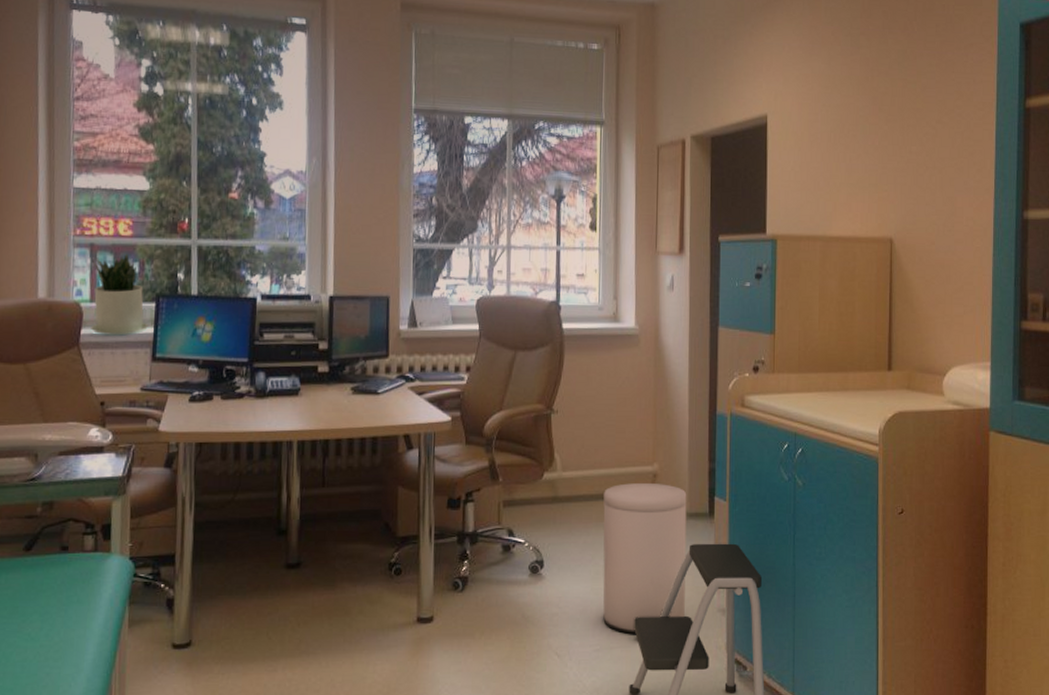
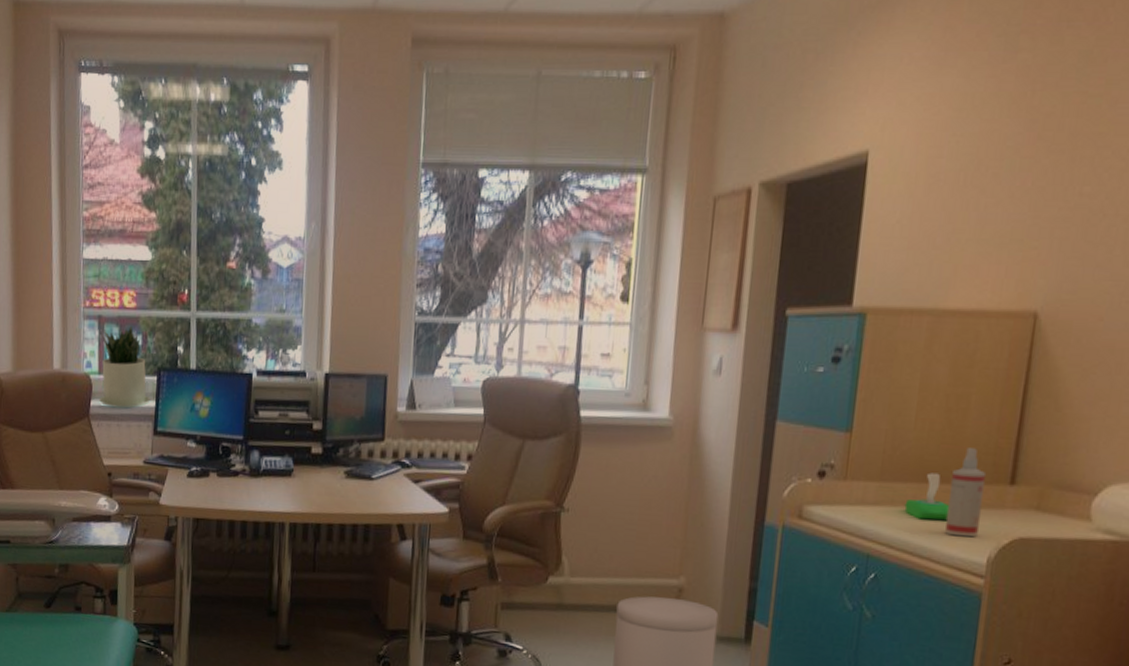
wet wipes pack: none [818,364,850,402] -> present [904,472,950,520]
spray bottle: none [848,343,872,414] -> present [945,448,987,538]

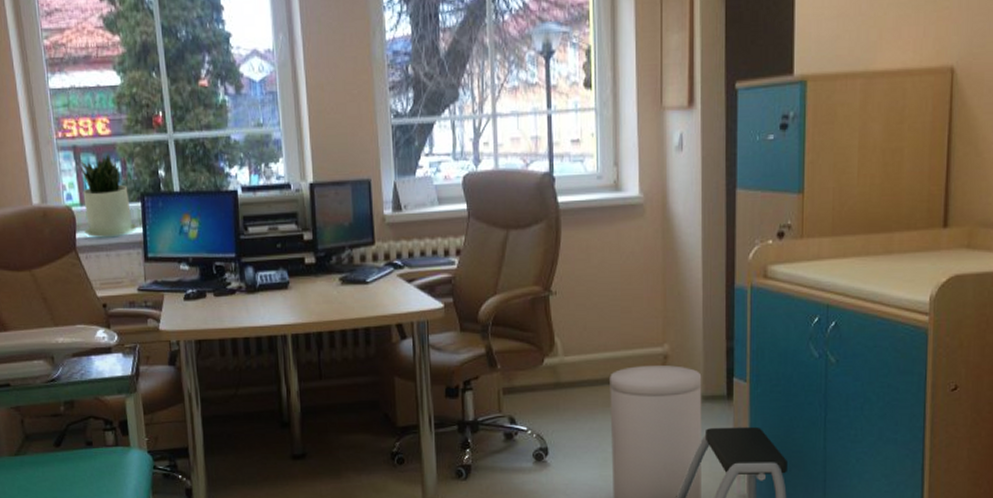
wet wipes pack: present [904,472,950,520] -> none [855,223,895,267]
spray bottle: present [945,448,987,538] -> none [892,197,923,280]

